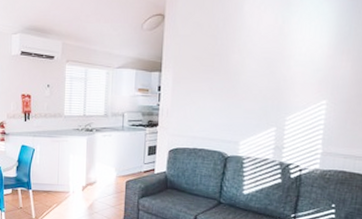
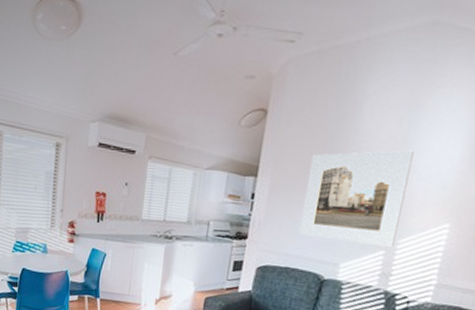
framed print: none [202,41,290,123] -> present [299,150,414,247]

